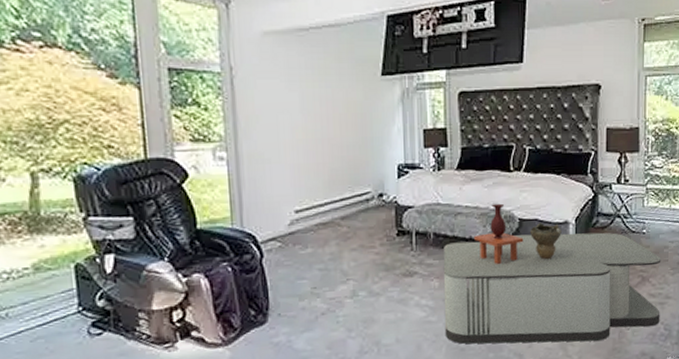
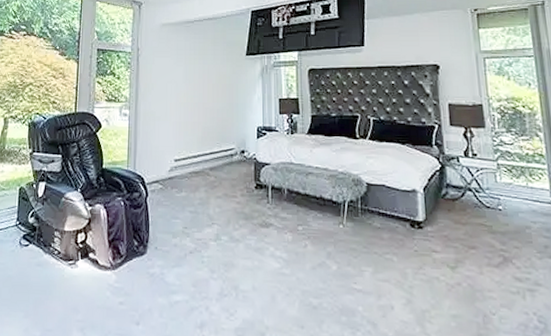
coffee table: present [443,232,661,345] -> none [296,199,532,322]
vase: present [474,203,524,264] -> none [324,167,372,225]
decorative bowl: present [529,223,562,260] -> none [377,189,410,227]

